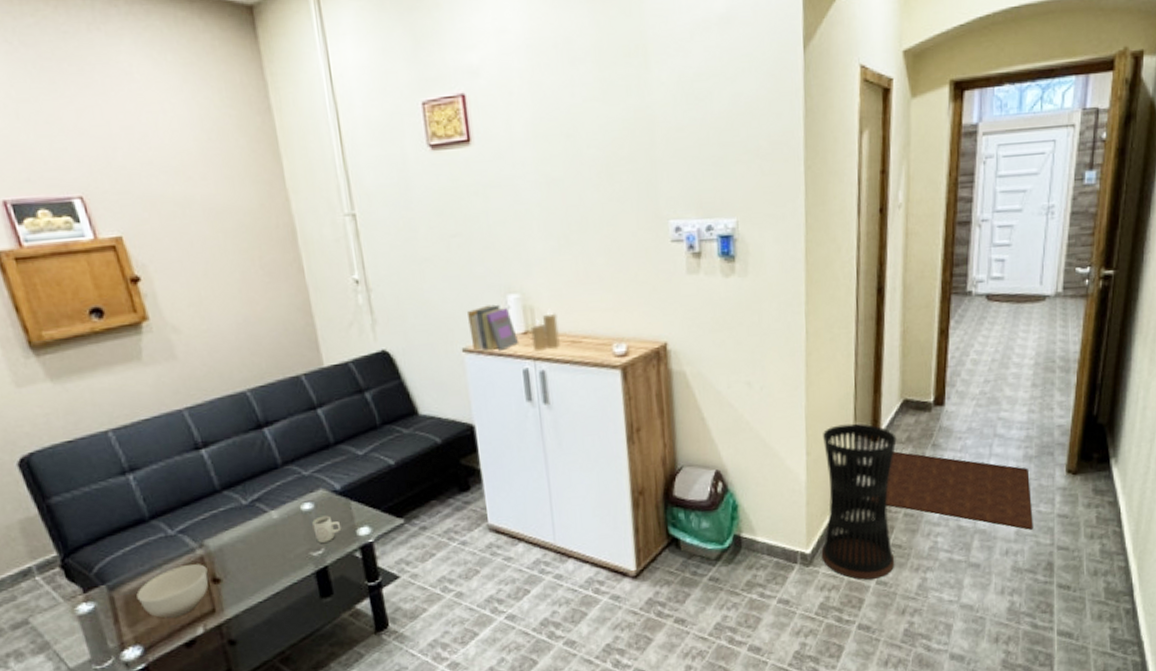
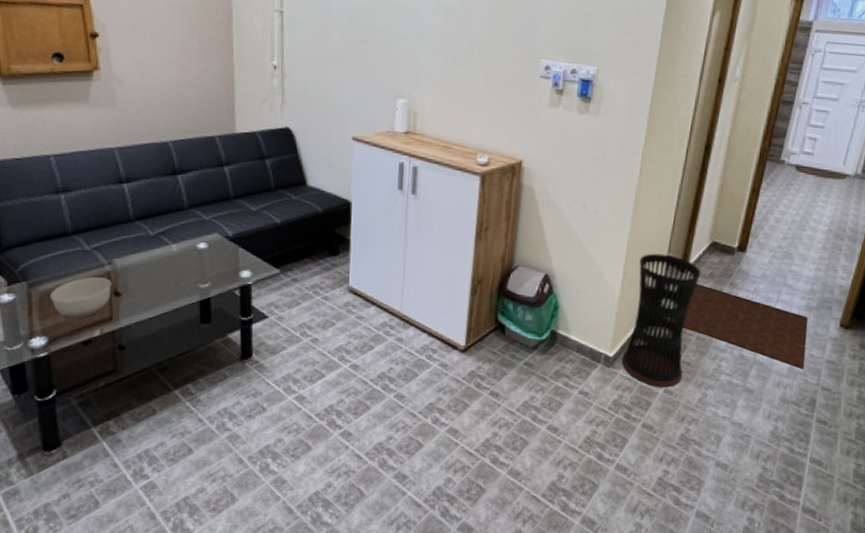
mug: present [312,515,342,544] -> none [204,255,228,279]
books: present [468,304,520,352] -> none [360,104,400,145]
candle: present [530,309,560,353] -> none [410,116,435,151]

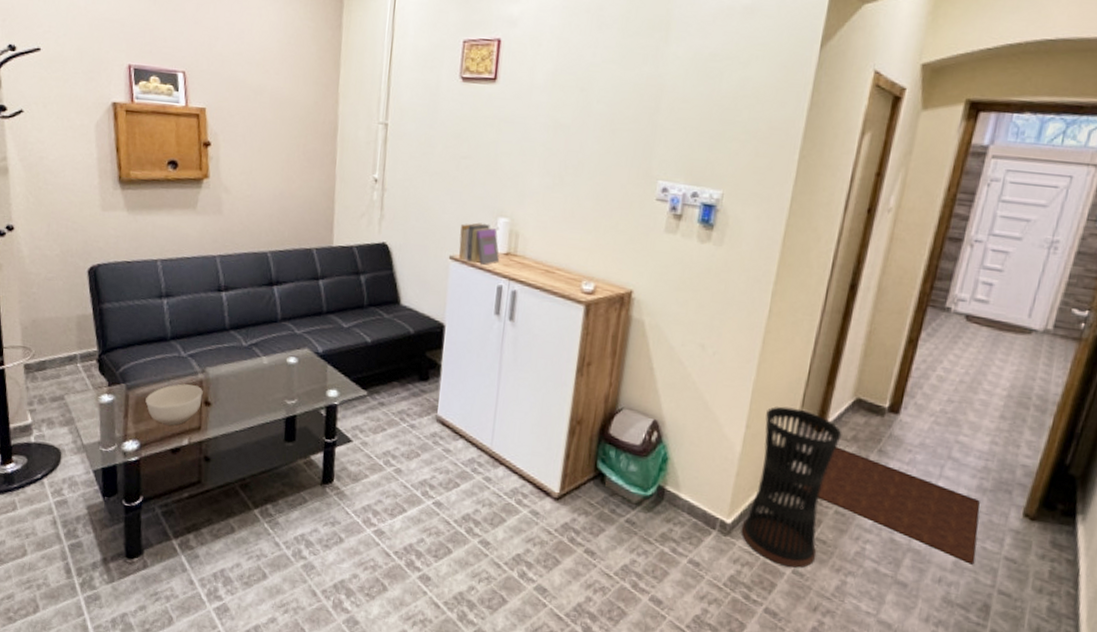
books: none [360,104,400,145] -> present [459,222,500,266]

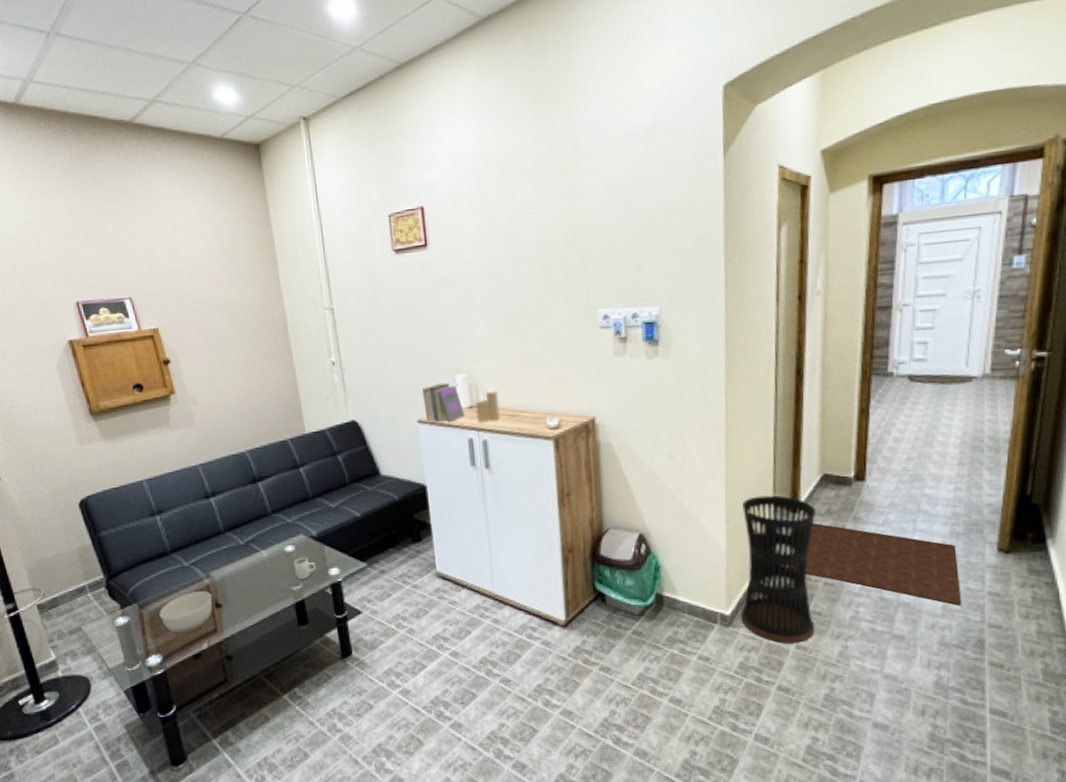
mug: none [292,371,316,396] -> present [293,556,317,581]
candle: none [510,237,538,275] -> present [475,387,500,425]

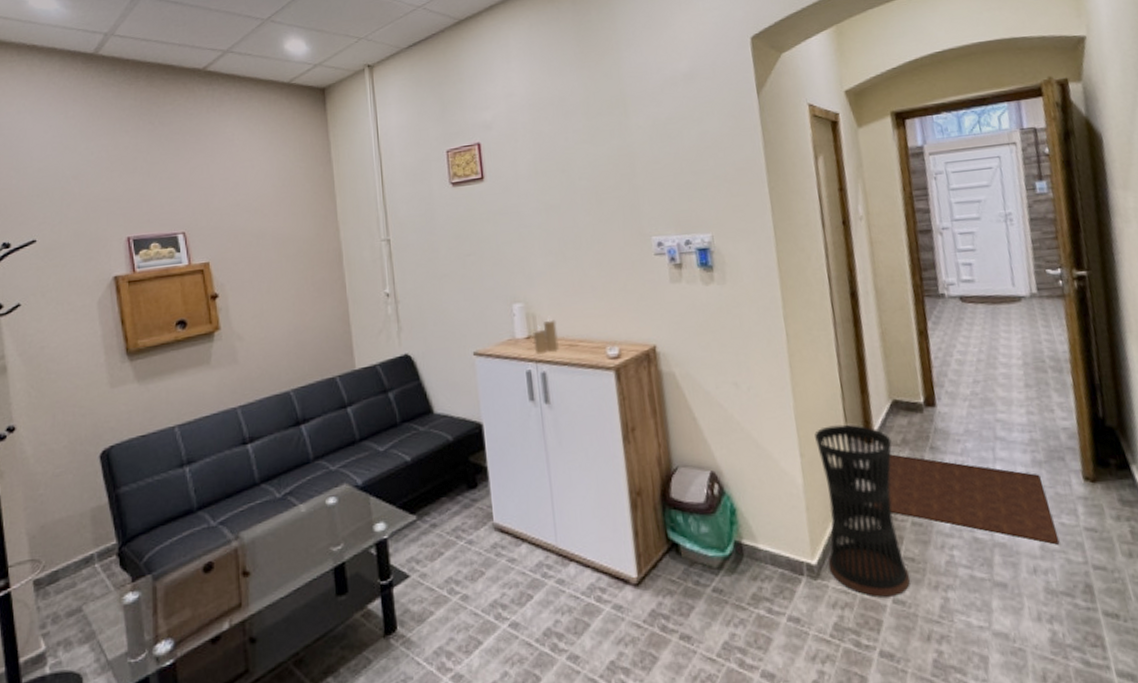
bowl: present [159,591,213,634] -> none [176,556,240,611]
mug: present [293,556,317,581] -> none [335,510,360,539]
books: present [422,382,466,423] -> none [479,312,523,355]

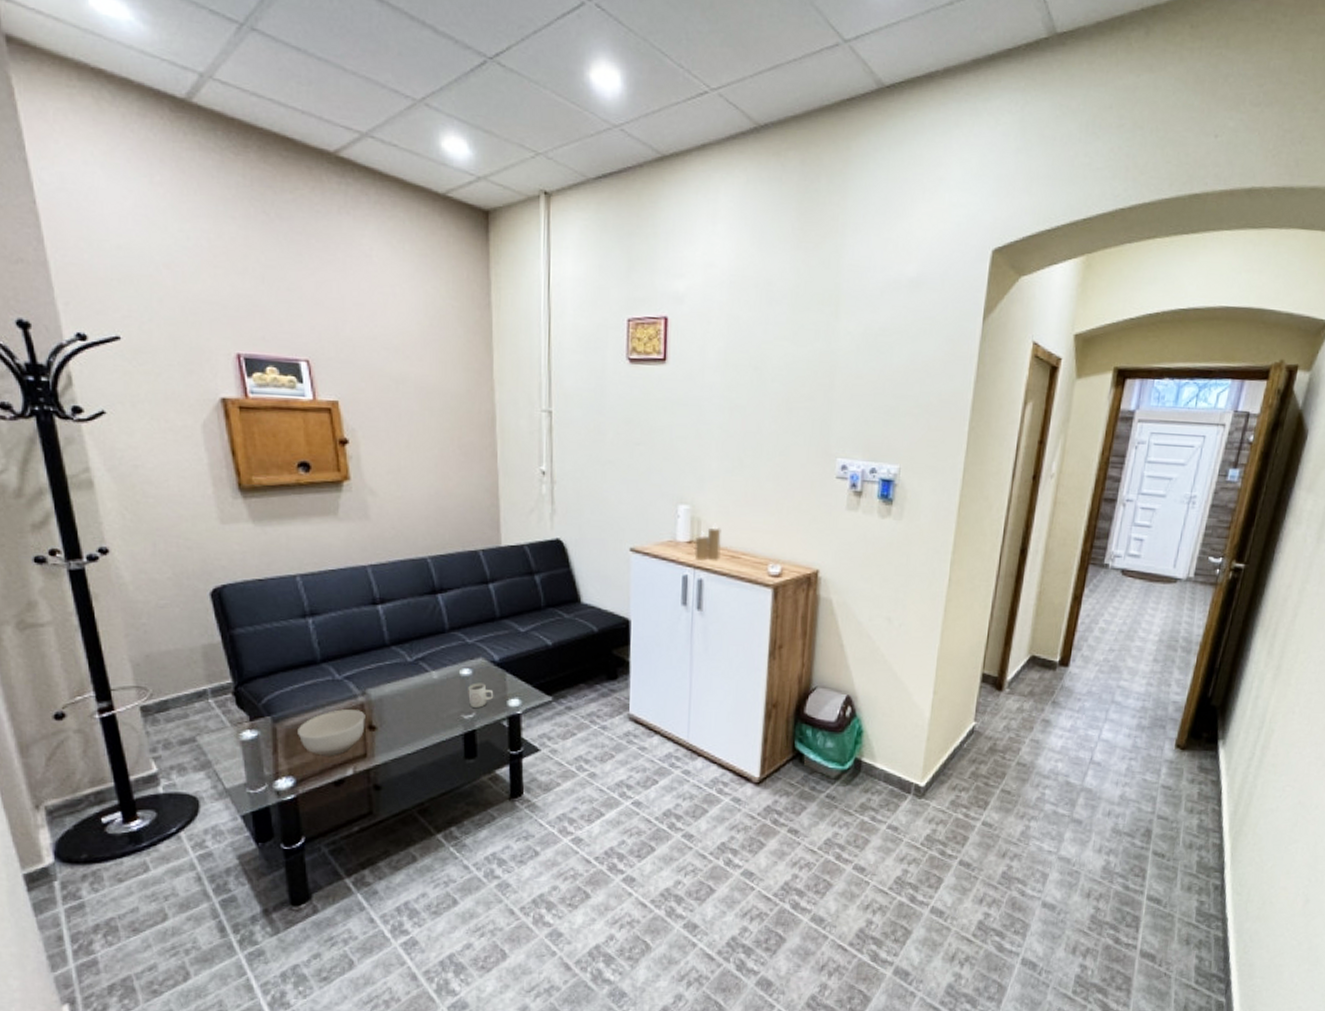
bowl: none [176,556,240,611] -> present [297,709,365,756]
mug: none [335,510,360,539] -> present [468,682,494,709]
umbrella stand: present [814,424,911,597] -> none [934,670,1020,820]
doormat: present [874,454,1060,545] -> none [988,703,1141,796]

